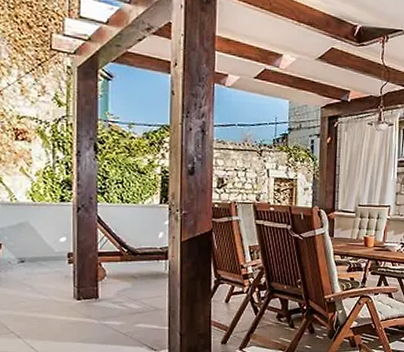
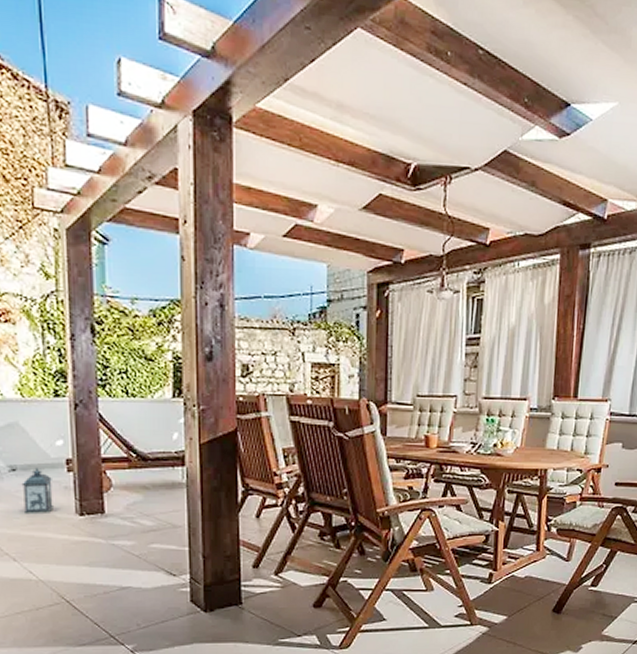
lantern: none [28,260,56,299] -> present [21,468,55,515]

